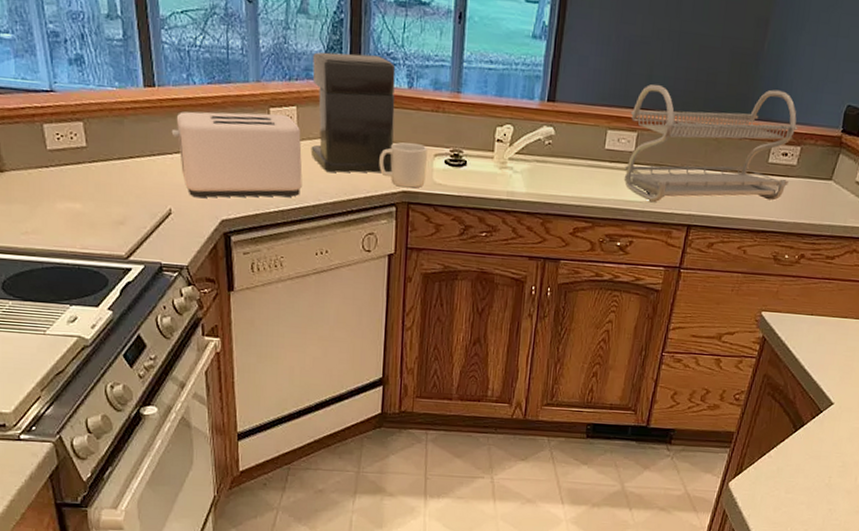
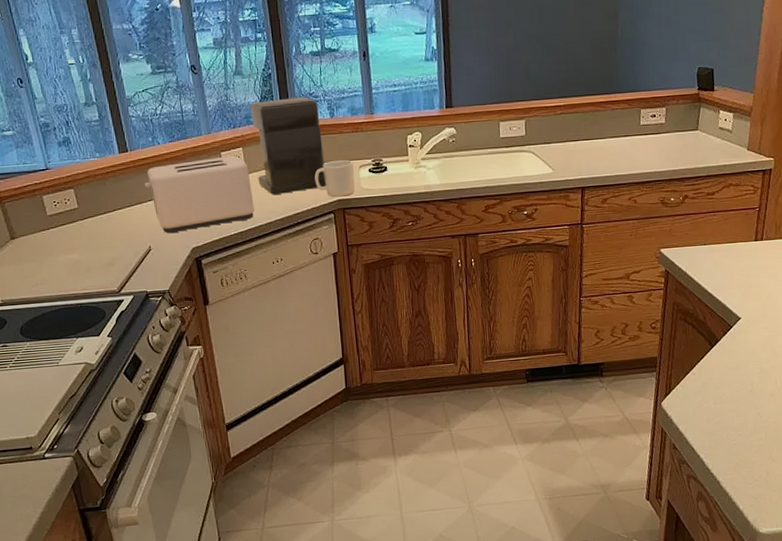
dish rack: present [623,84,798,203] -> none [516,66,661,174]

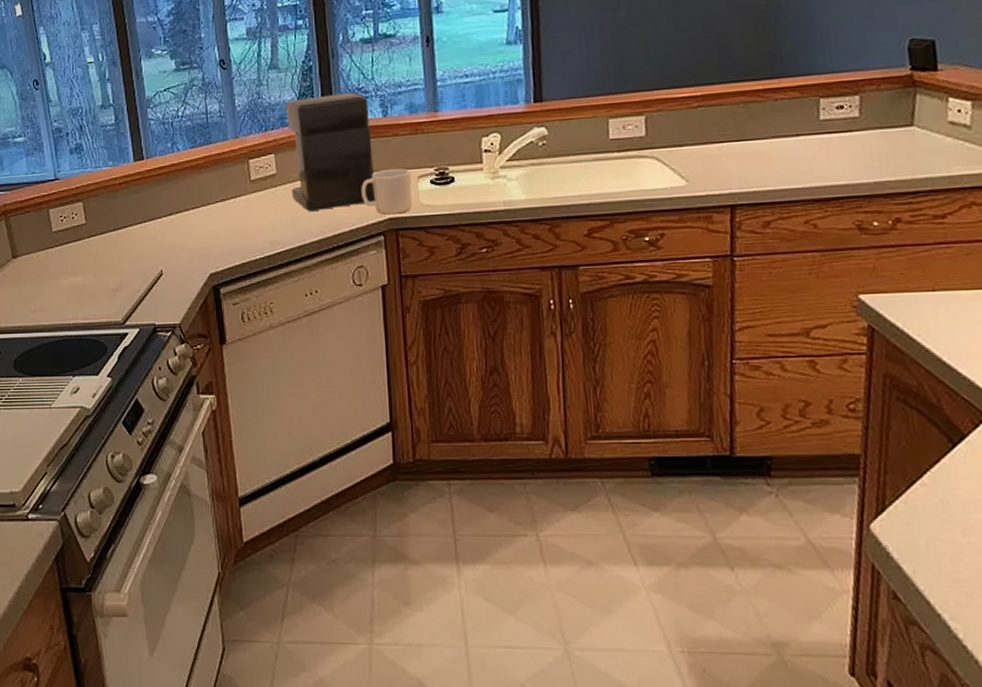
toaster: present [144,155,255,234] -> none [160,163,286,256]

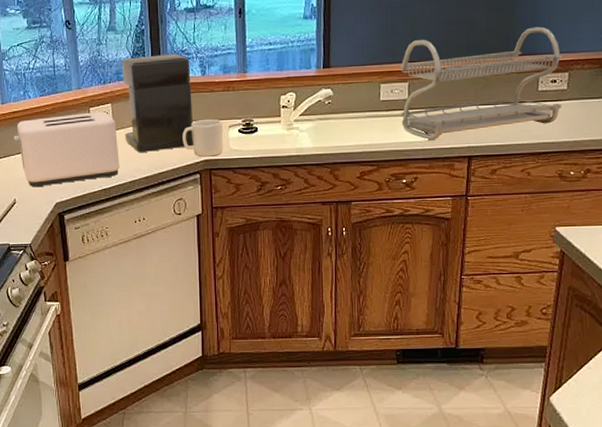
toaster: none [160,163,286,256] -> present [13,111,120,187]
dish rack: none [632,40,854,187] -> present [399,26,562,141]

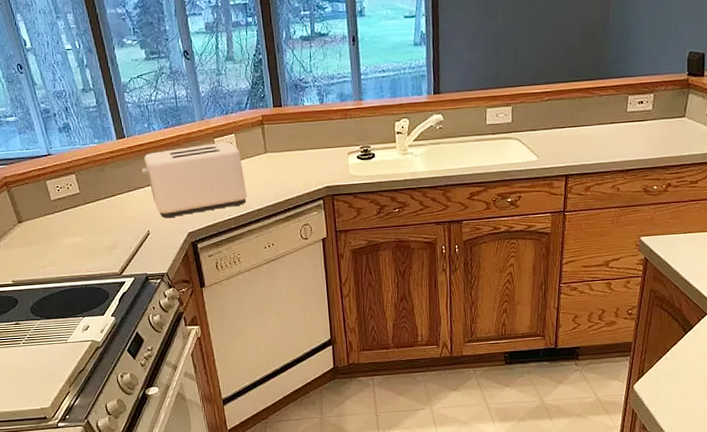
coffee maker: present [122,54,194,152] -> none [242,83,315,181]
mug: present [182,118,223,157] -> none [304,146,344,184]
dish rack: present [399,26,562,141] -> none [503,50,649,162]

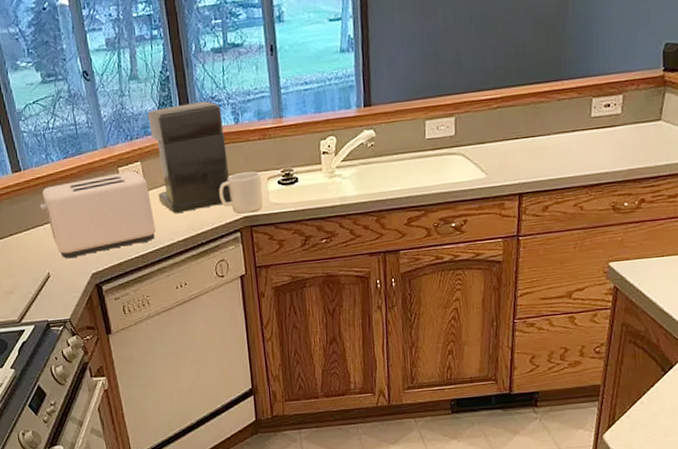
coffee maker: none [242,83,315,181] -> present [148,101,231,213]
mug: none [304,146,344,184] -> present [219,171,263,214]

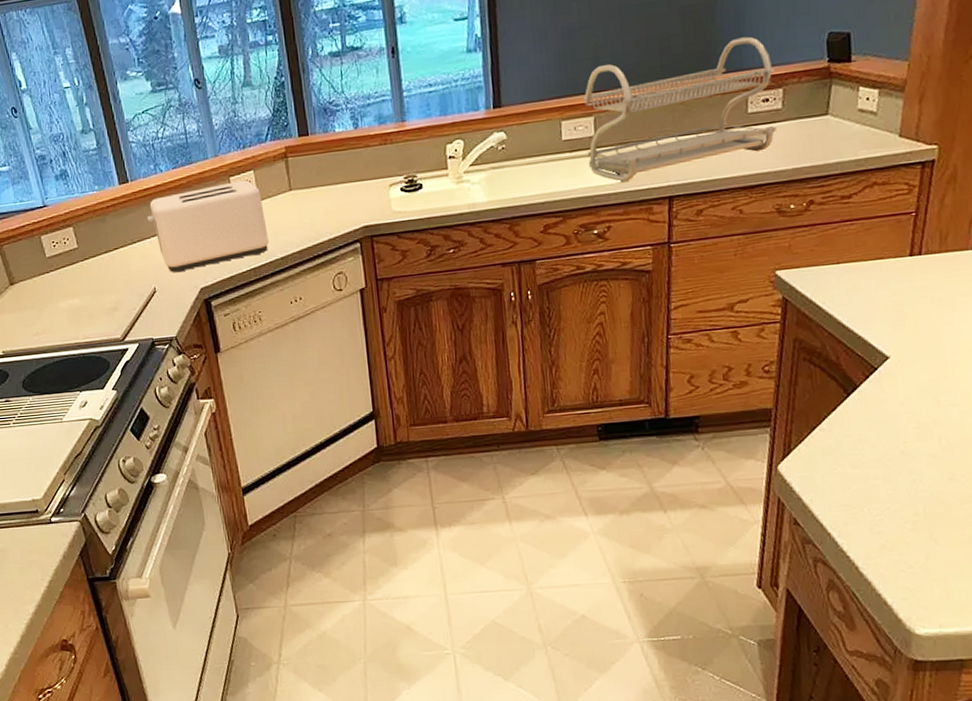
coffee maker: present [148,101,231,213] -> none [262,106,350,224]
mug: present [219,171,263,214] -> none [337,178,385,223]
dish rack: none [445,45,617,180] -> present [582,36,777,183]

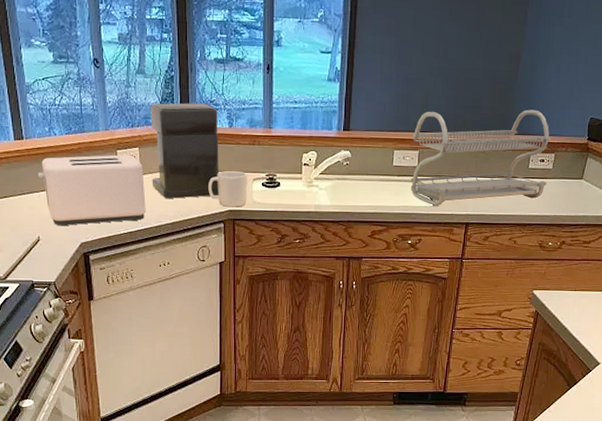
coffee maker: none [262,106,350,224] -> present [150,103,220,199]
mug: none [337,178,385,223] -> present [208,170,247,207]

